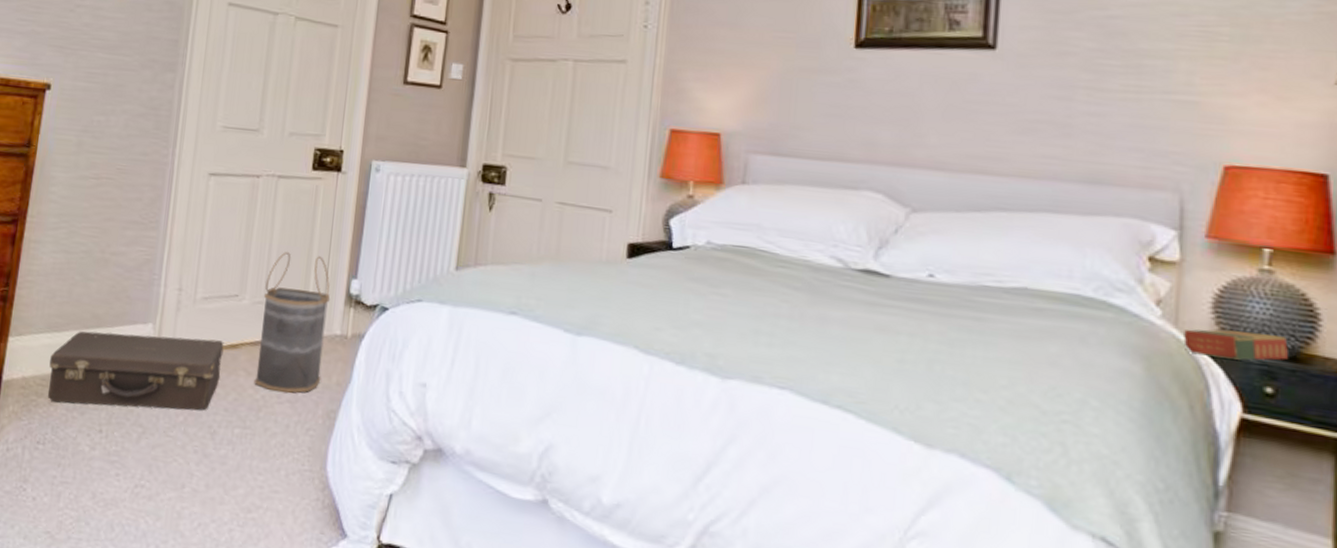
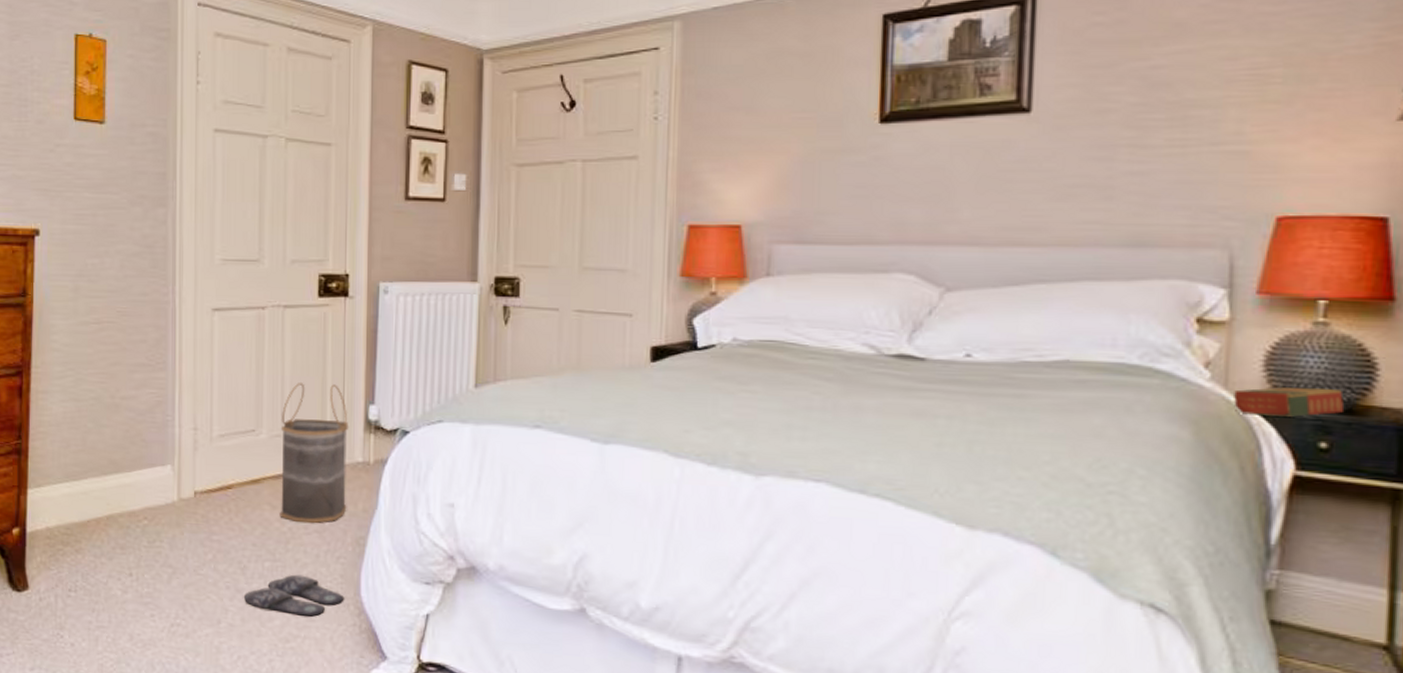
suitcase: present [47,331,224,410] -> none [72,476,246,550]
slippers: none [211,443,310,488] -> present [244,574,344,617]

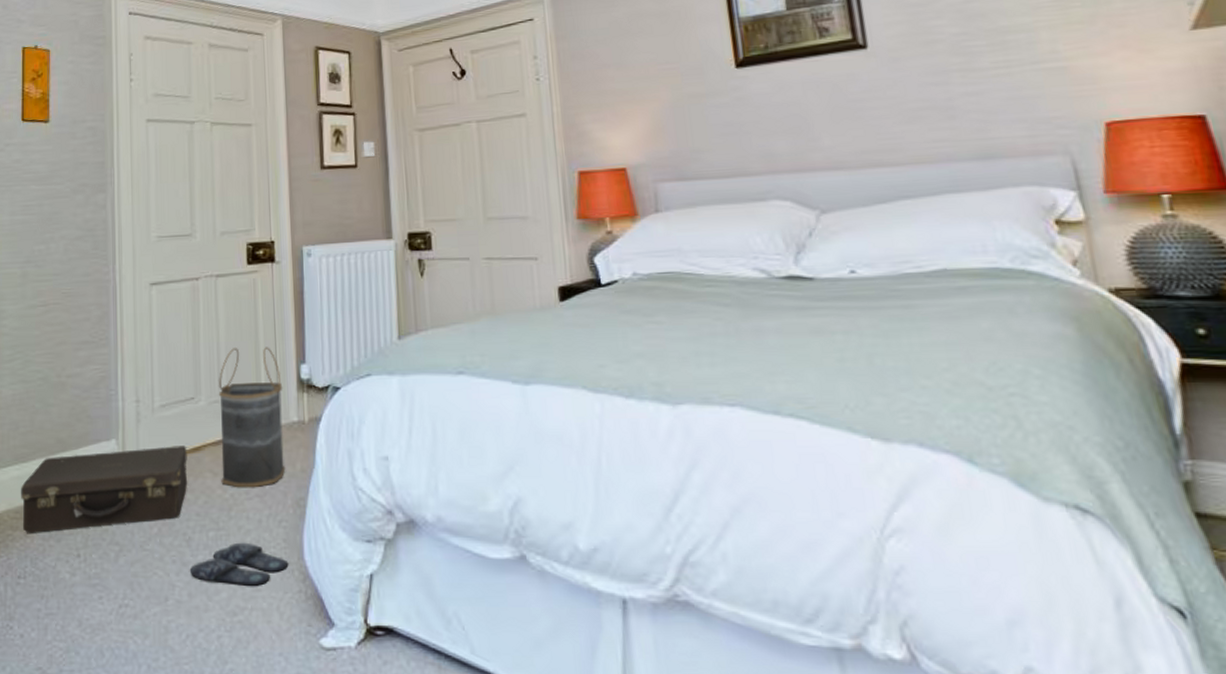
suitcase: none [72,476,246,550] -> present [21,446,188,533]
book: present [1234,387,1344,417] -> none [1106,277,1211,308]

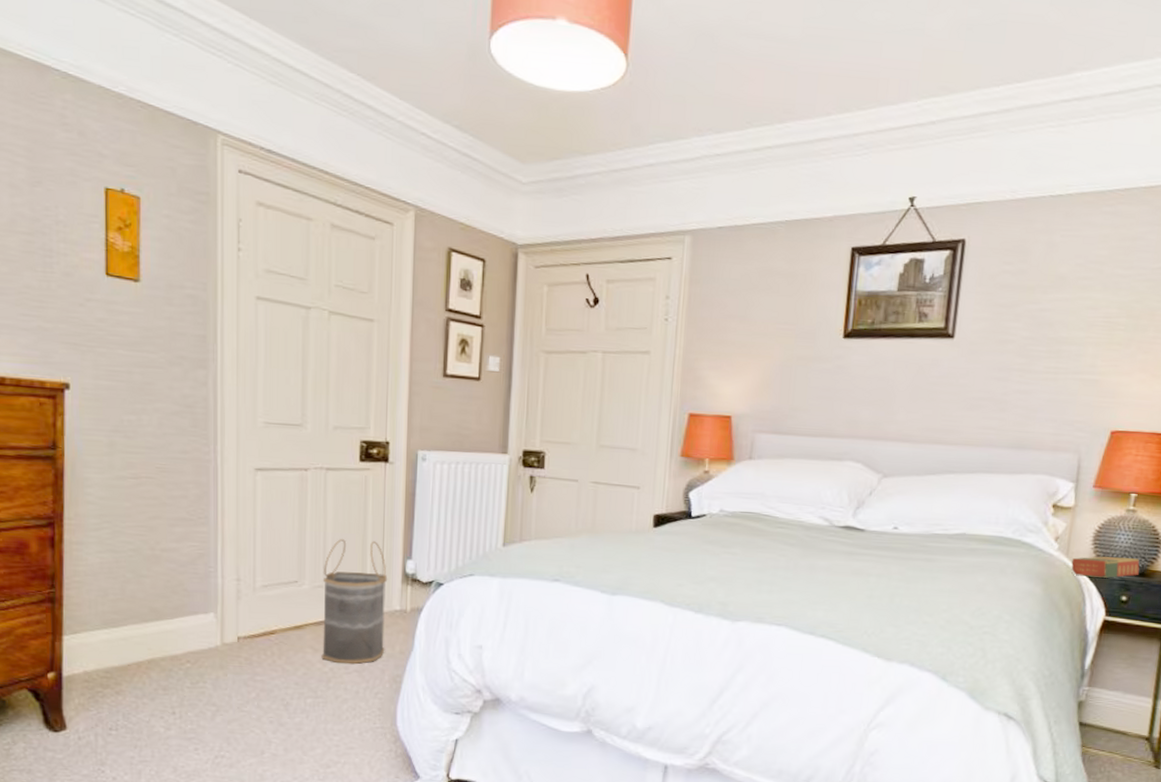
suitcase: present [21,446,188,533] -> none [111,623,288,691]
slippers: present [190,542,289,586] -> none [287,709,382,745]
book: none [1106,277,1211,308] -> present [1071,556,1140,578]

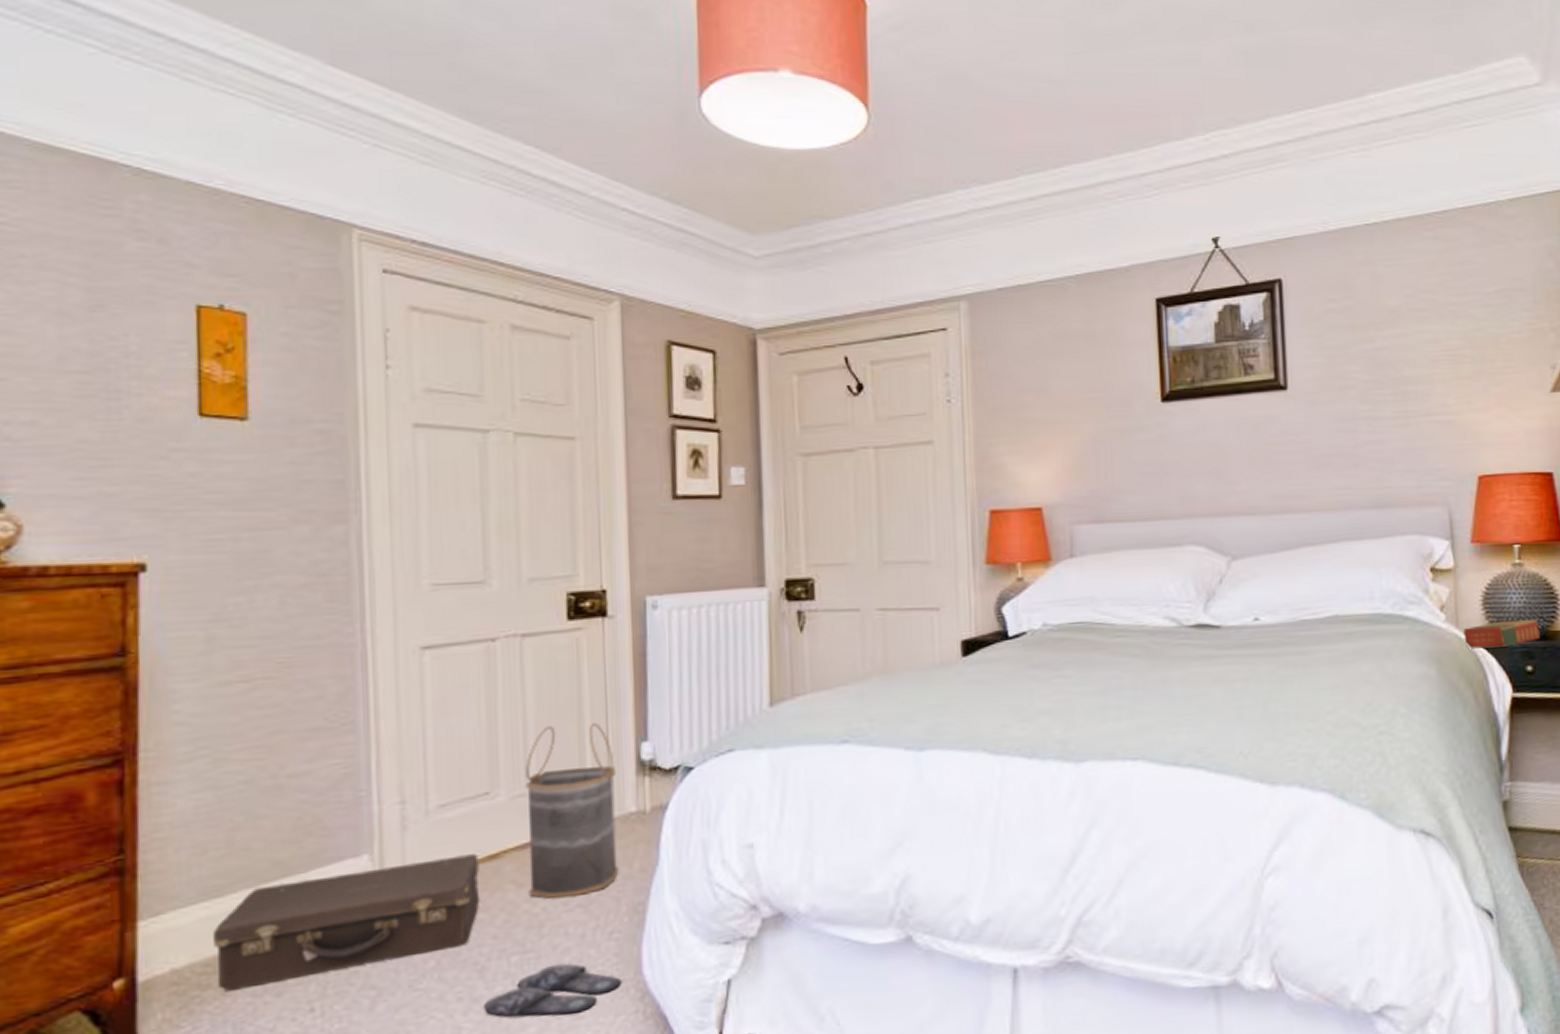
suitcase: none [111,623,288,691] -> present [213,854,480,990]
slippers: none [287,709,382,745] -> present [484,963,622,1017]

